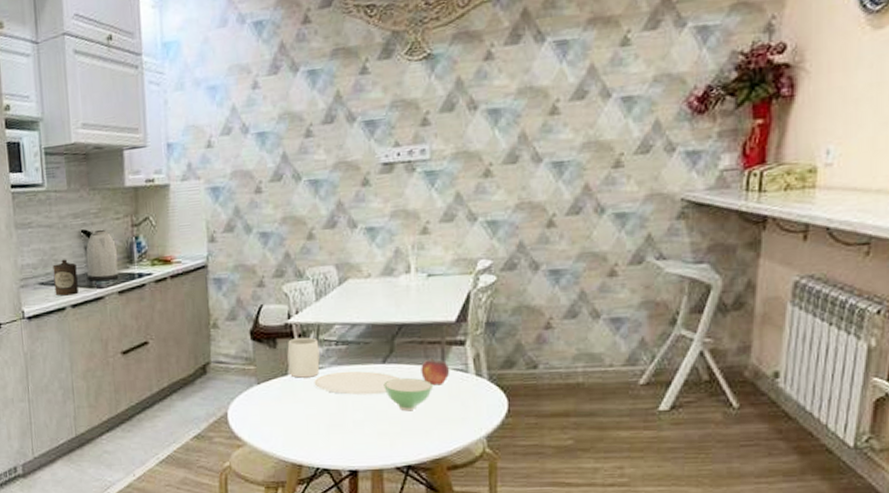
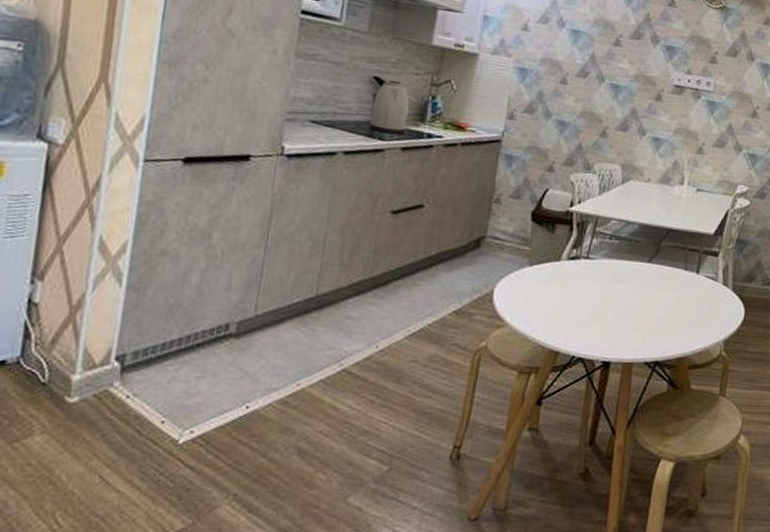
canister: present [53,259,79,296] -> none [327,101,360,142]
mug: present [287,337,320,378] -> none [561,226,595,266]
plate: present [314,371,400,396] -> none [584,264,661,292]
bowl: present [383,377,434,412] -> none [645,277,688,311]
fruit: present [421,358,450,386] -> none [679,264,704,290]

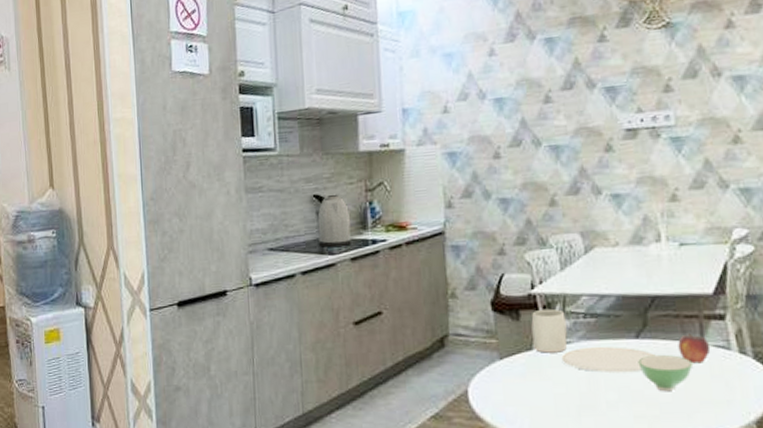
mug: none [561,226,595,266] -> present [531,308,568,353]
plate: none [584,264,661,292] -> present [561,346,656,374]
bowl: none [645,277,688,311] -> present [638,354,694,392]
fruit: none [679,264,704,290] -> present [678,333,711,364]

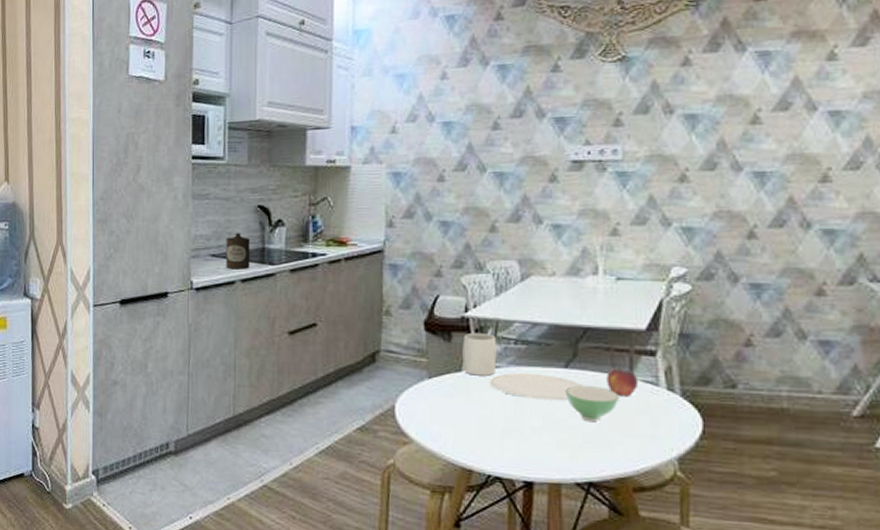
canister: none [283,224,309,263] -> present [226,233,250,270]
kettle: present [317,195,351,248] -> none [260,207,292,258]

